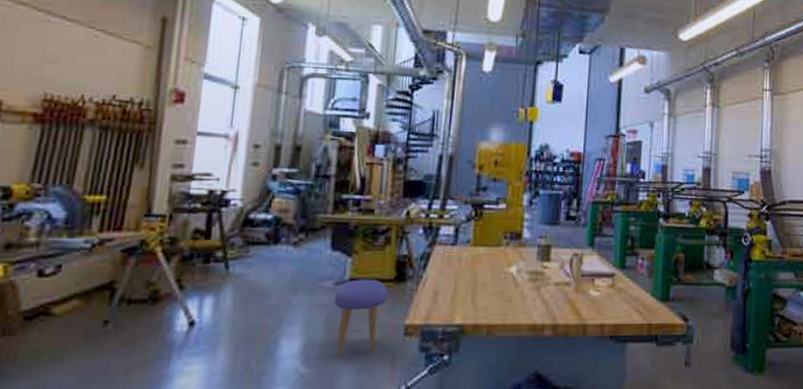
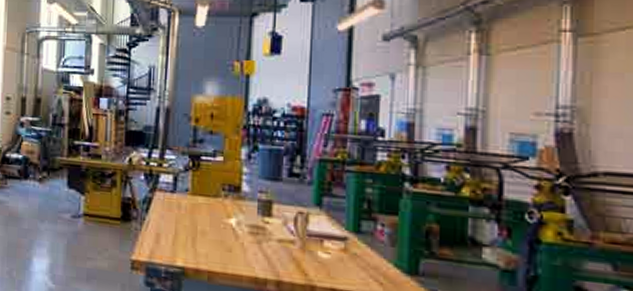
stool: present [334,279,388,357] -> none [72,214,116,280]

